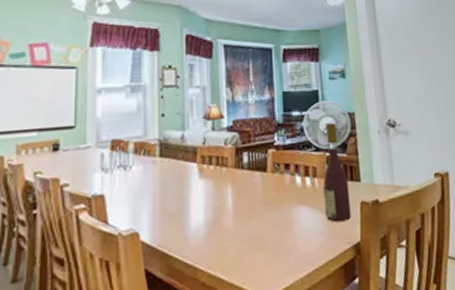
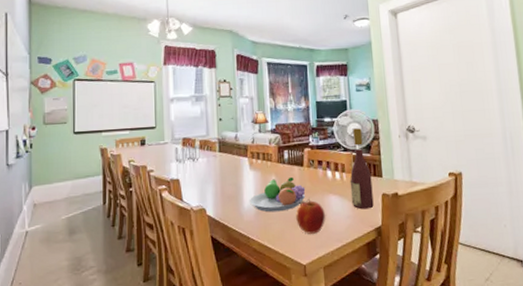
fruit bowl: none [197,185,269,233] -> present [249,176,306,212]
apple: none [257,211,293,258] -> present [296,198,325,234]

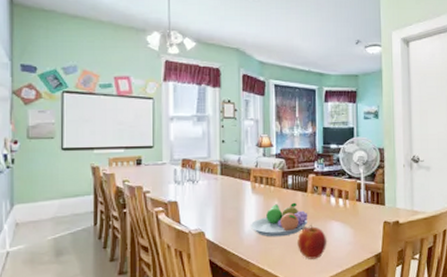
wine bottle: present [350,128,374,210] -> none [353,156,375,237]

